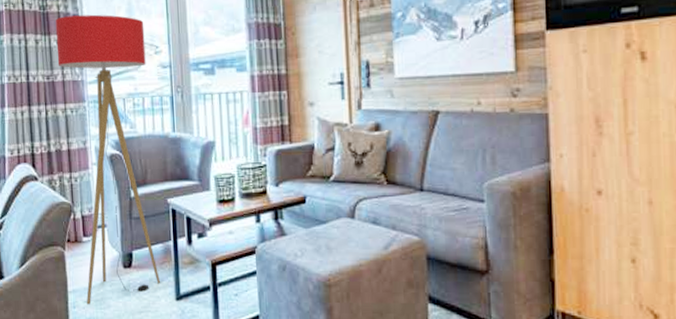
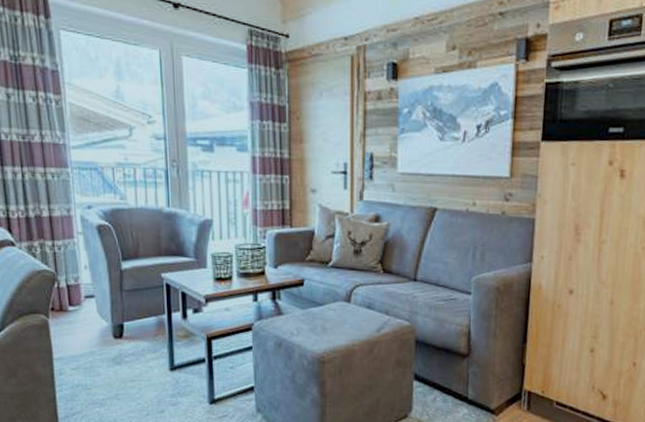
floor lamp: present [55,14,160,305] -> none [30,71,153,372]

